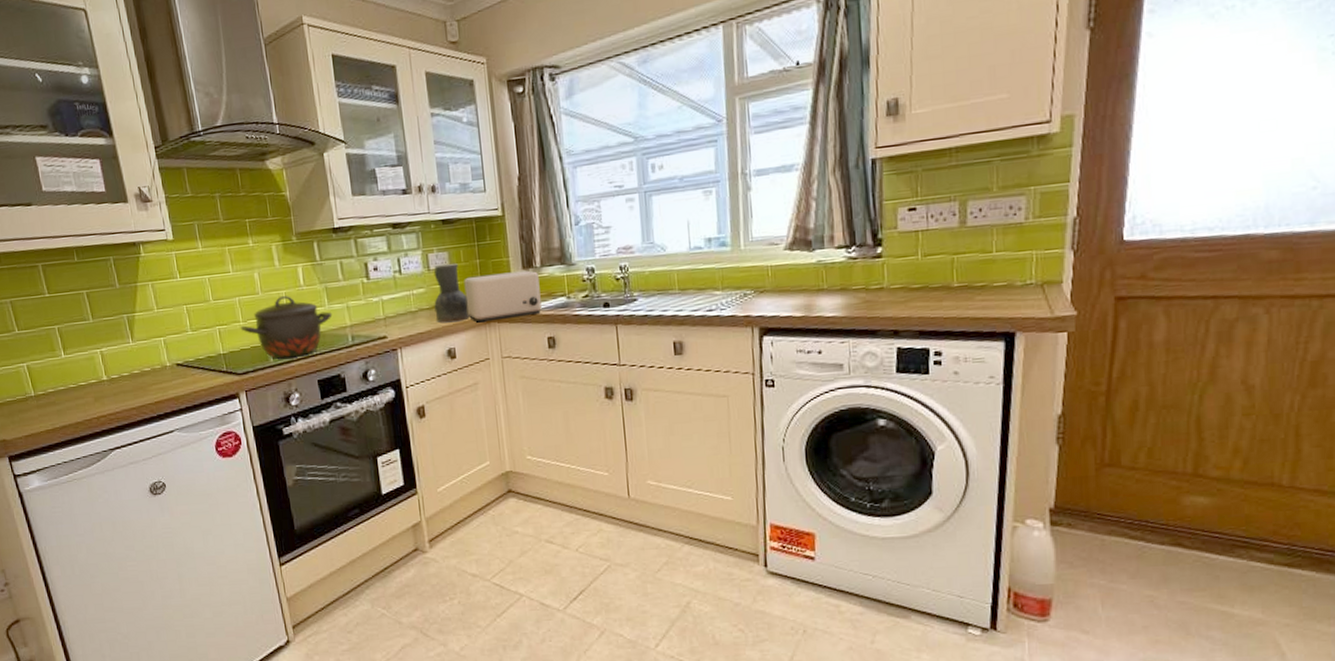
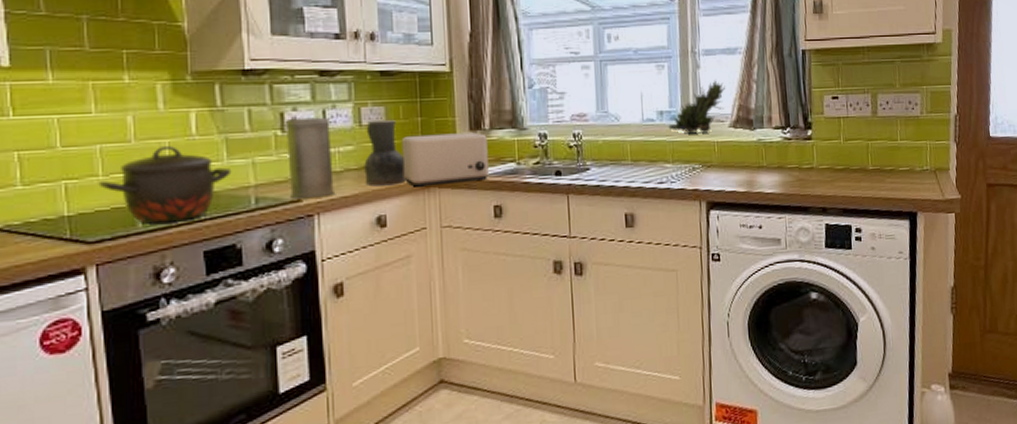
canister: none [368,264,412,337] -> present [284,117,334,200]
succulent plant: none [717,201,780,260] -> present [668,80,725,134]

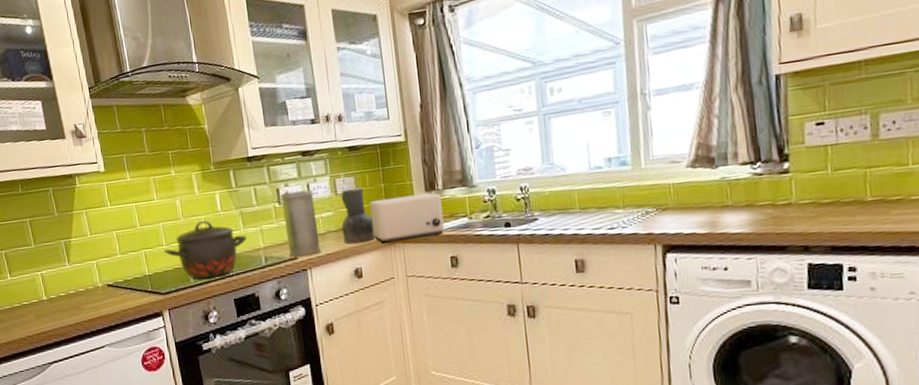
succulent plant: present [668,80,725,134] -> none [617,120,681,178]

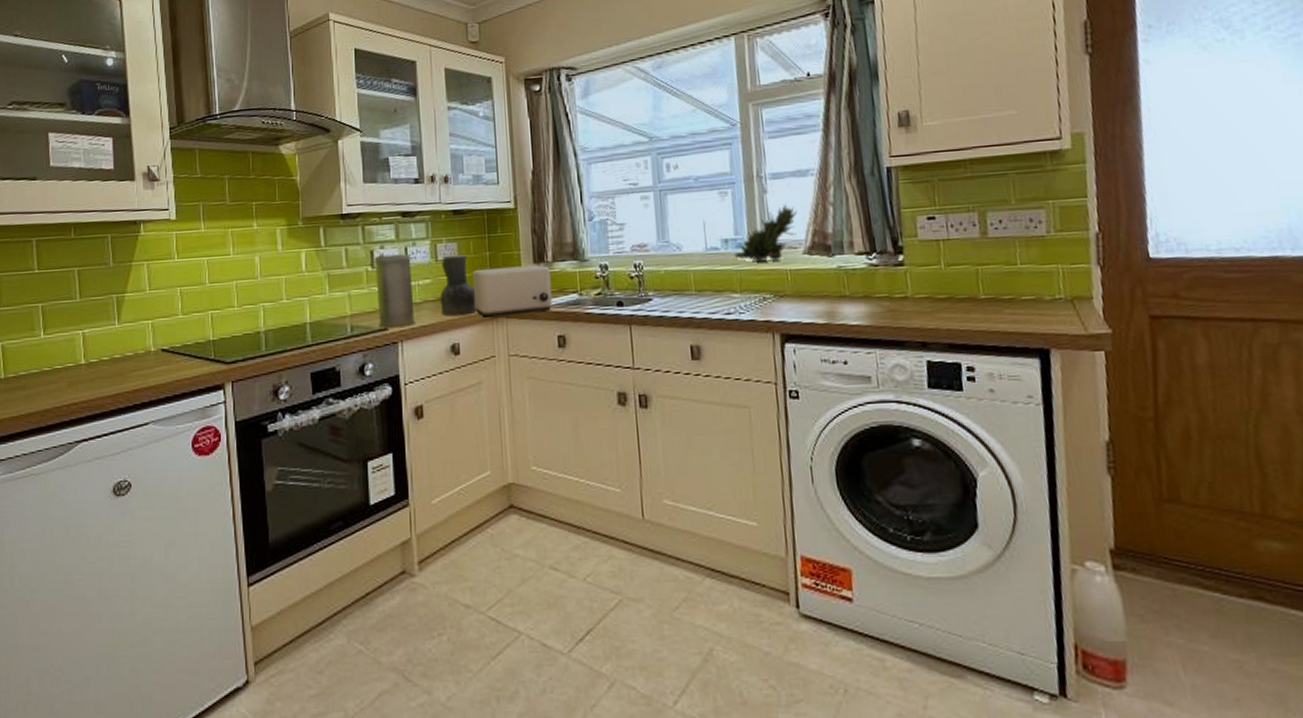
cooking pot: present [164,221,247,280] -> none [234,282,333,348]
succulent plant: none [617,120,681,178] -> present [734,204,797,262]

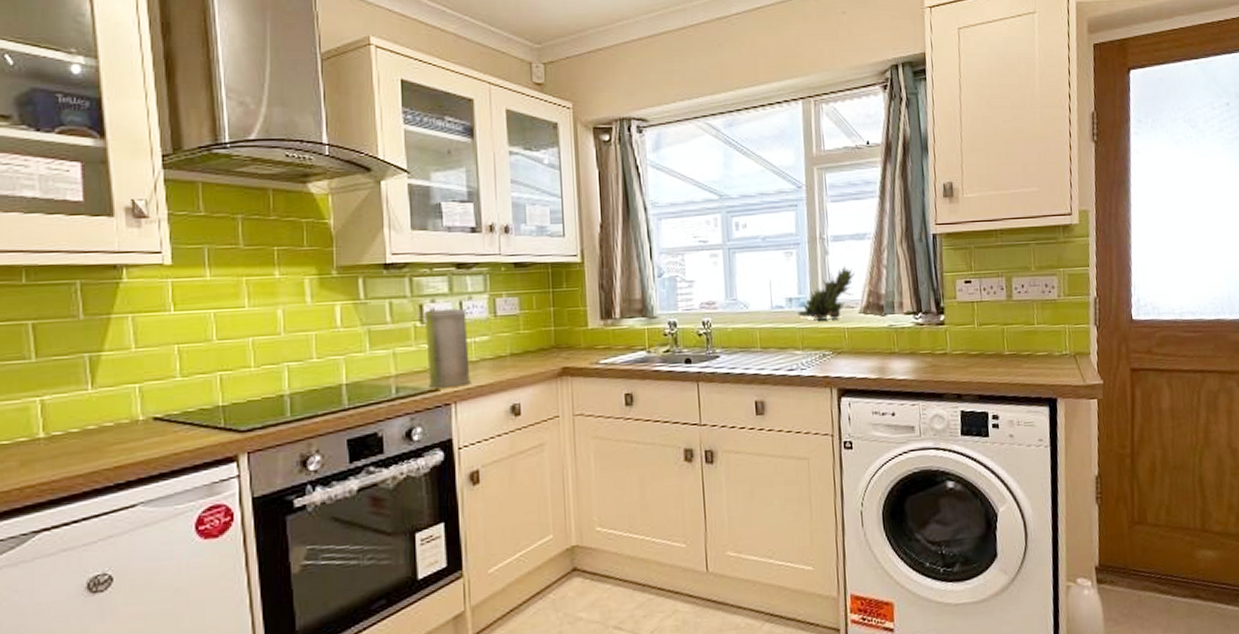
vase: present [440,254,477,316] -> none [499,309,540,375]
toaster: present [472,265,552,319] -> none [535,321,620,377]

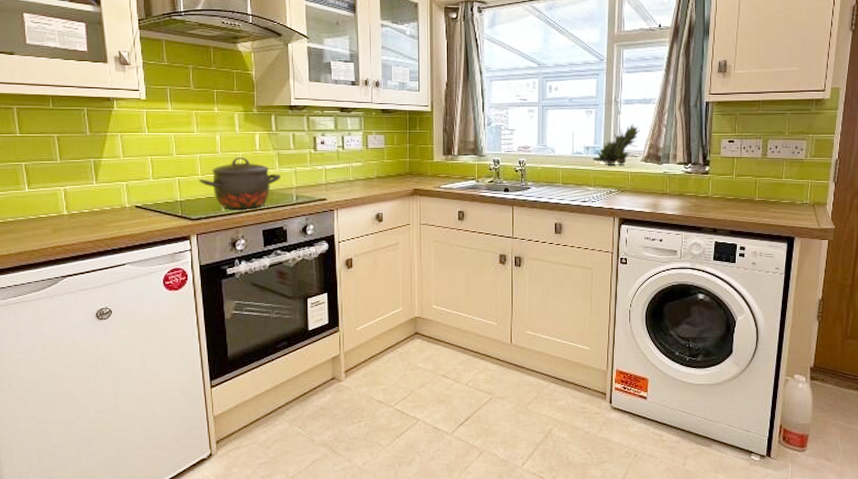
cooking pot: none [250,338,374,414] -> present [198,157,282,209]
canister: present [423,308,471,389] -> none [316,141,348,198]

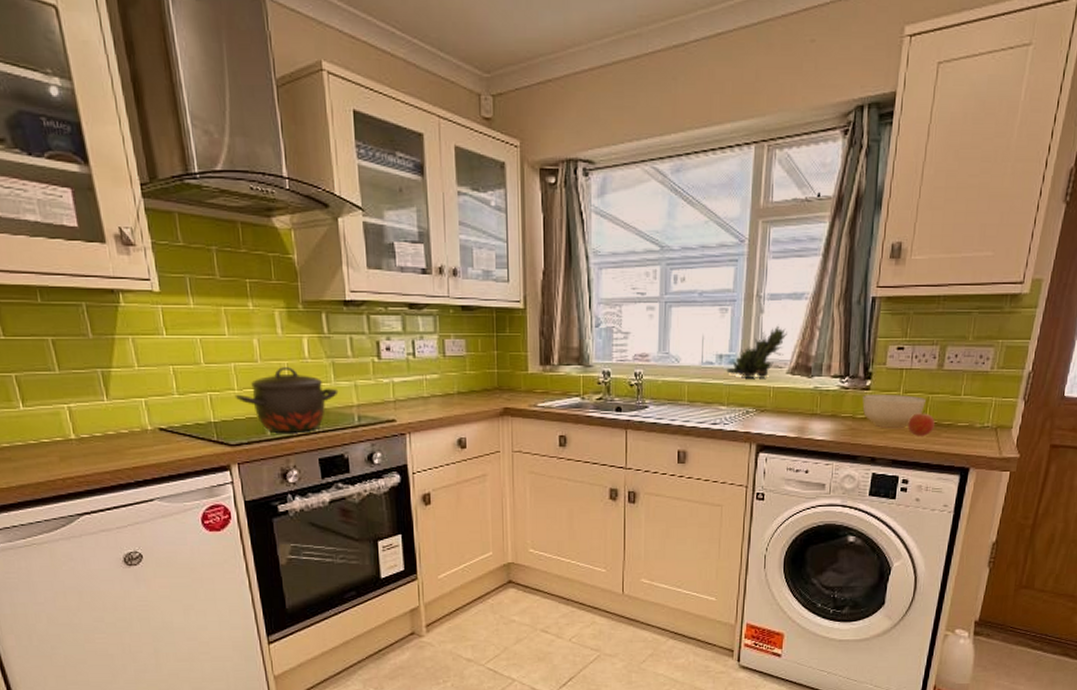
bowl: none [703,177,754,206] -> present [862,394,926,429]
fruit: none [741,190,764,212] -> present [907,410,936,437]

